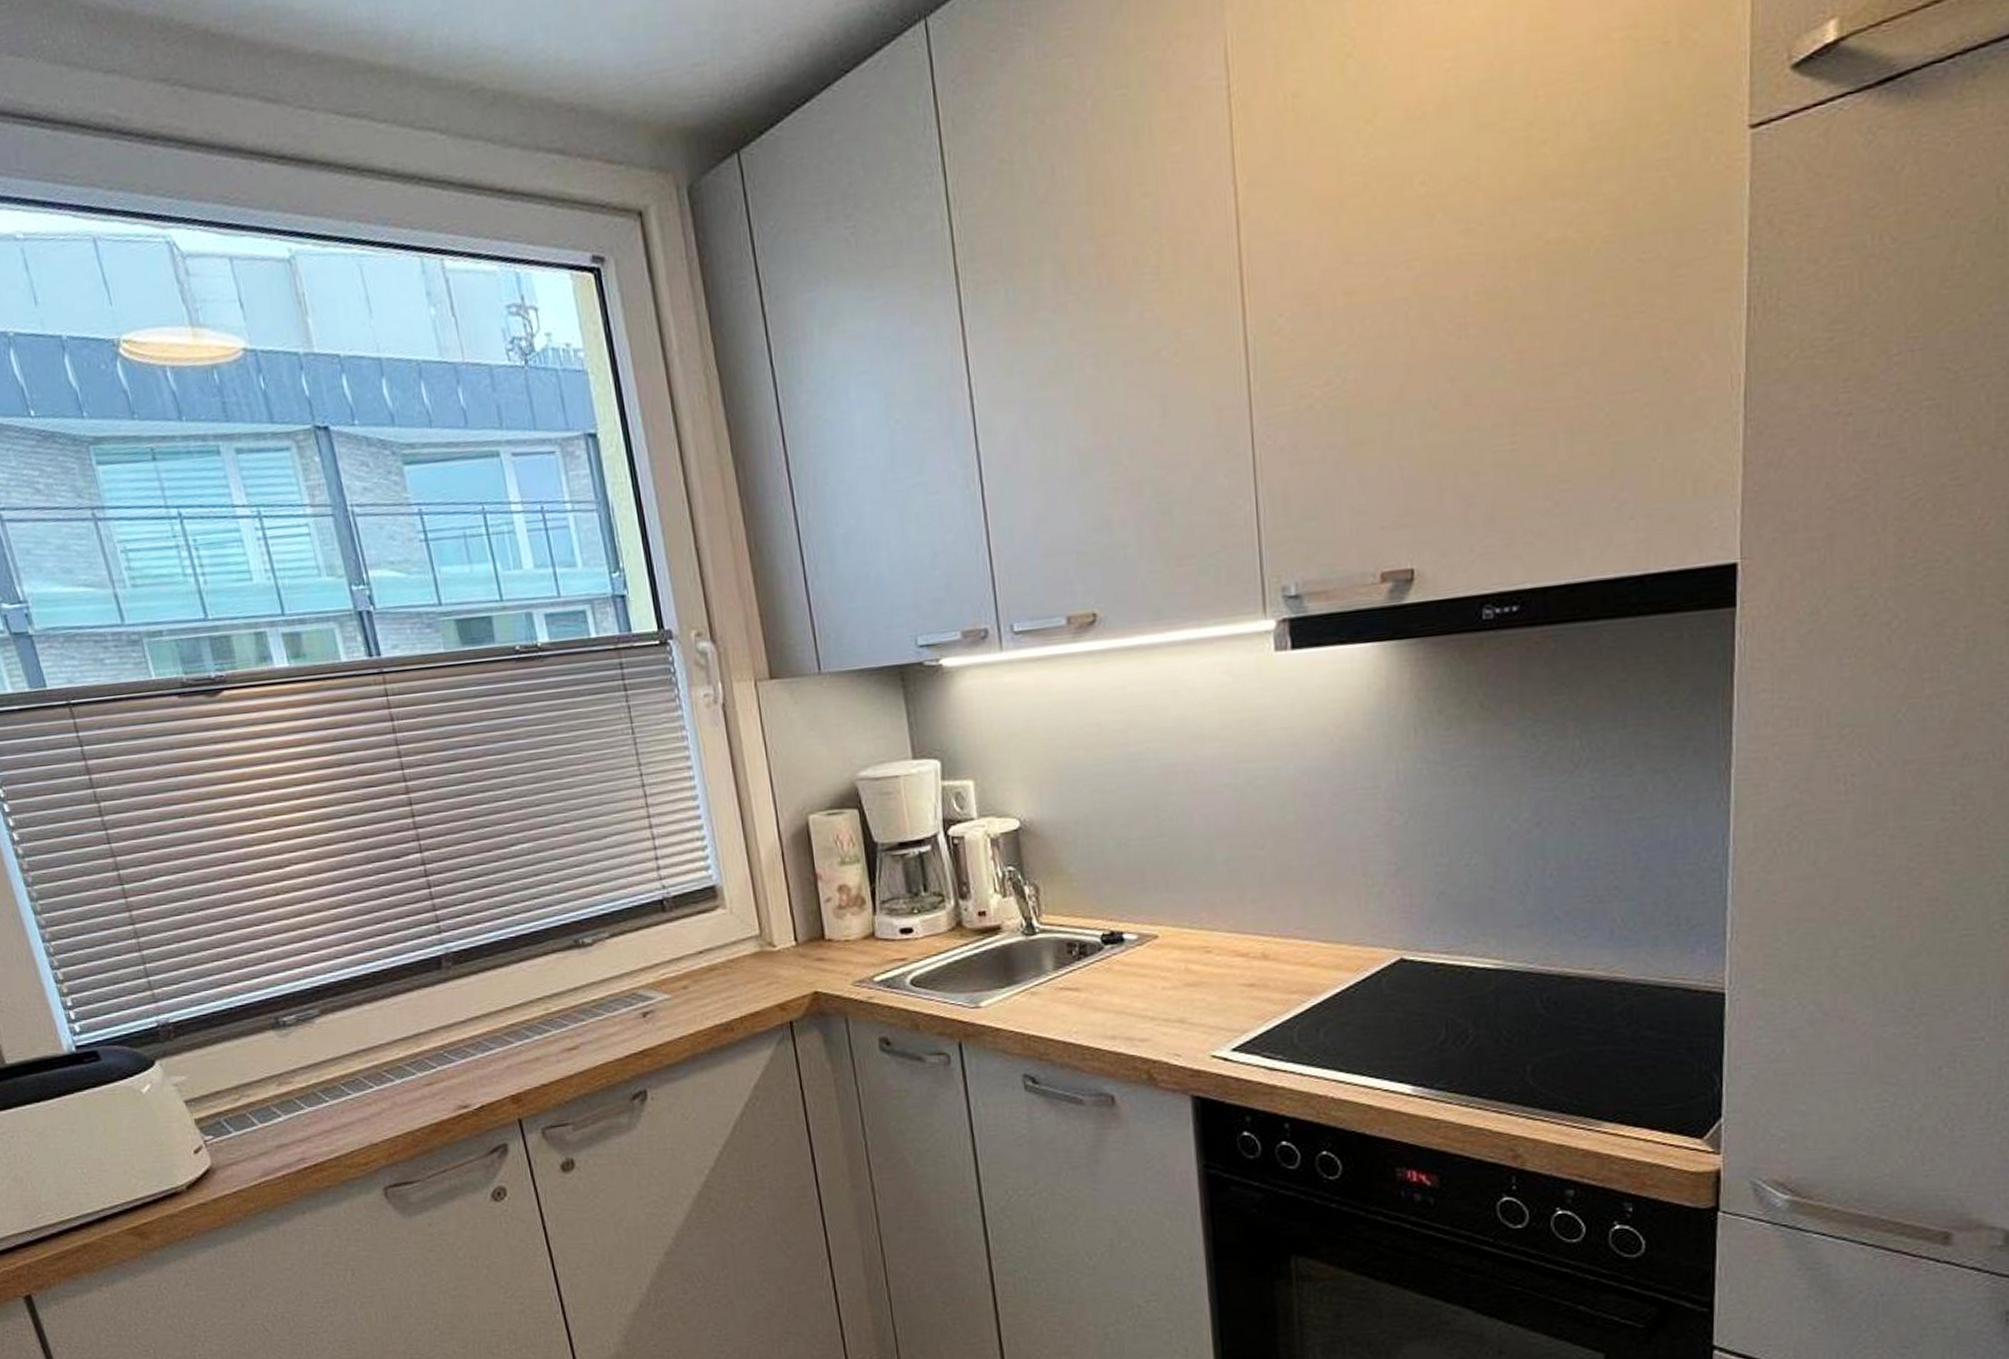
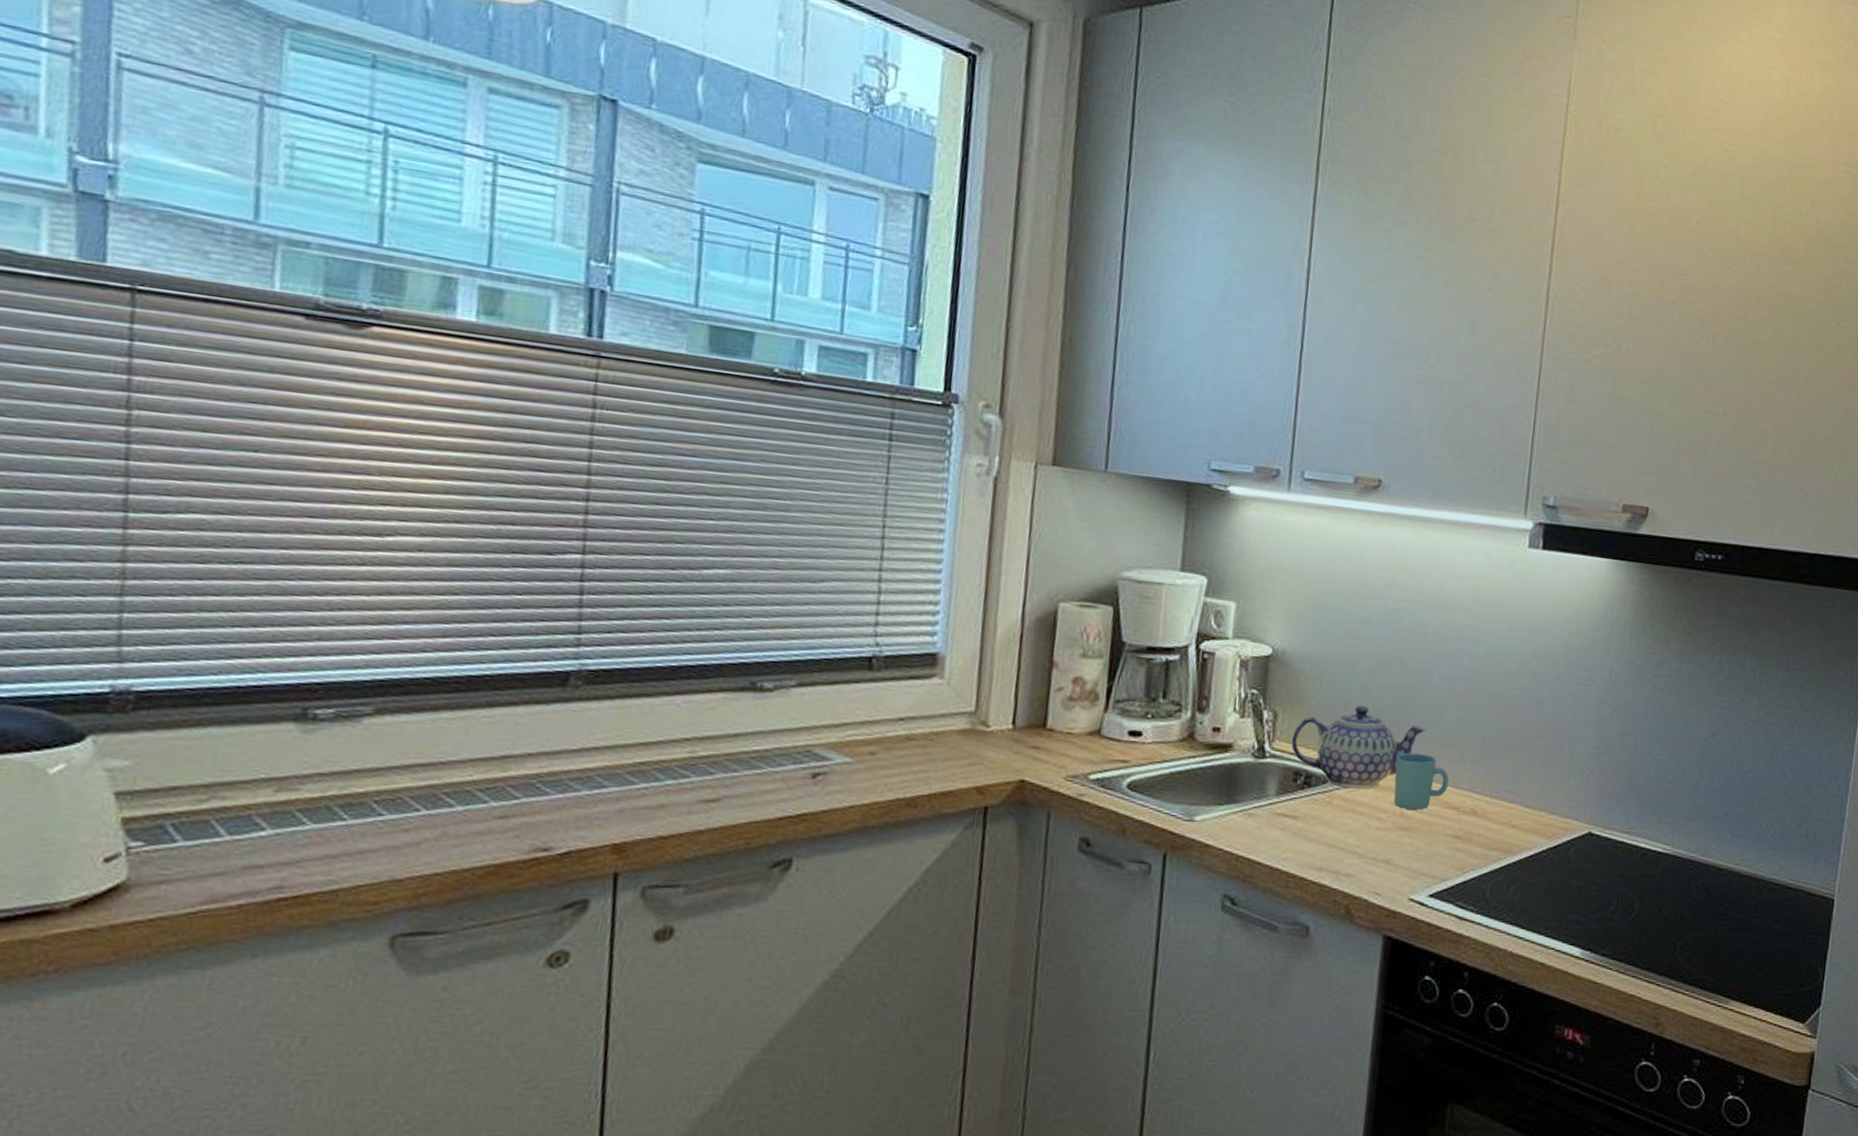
teapot: none [1057,862,1196,952] -> present [1291,705,1426,789]
mug: none [1169,903,1232,964] -> present [1393,752,1449,810]

